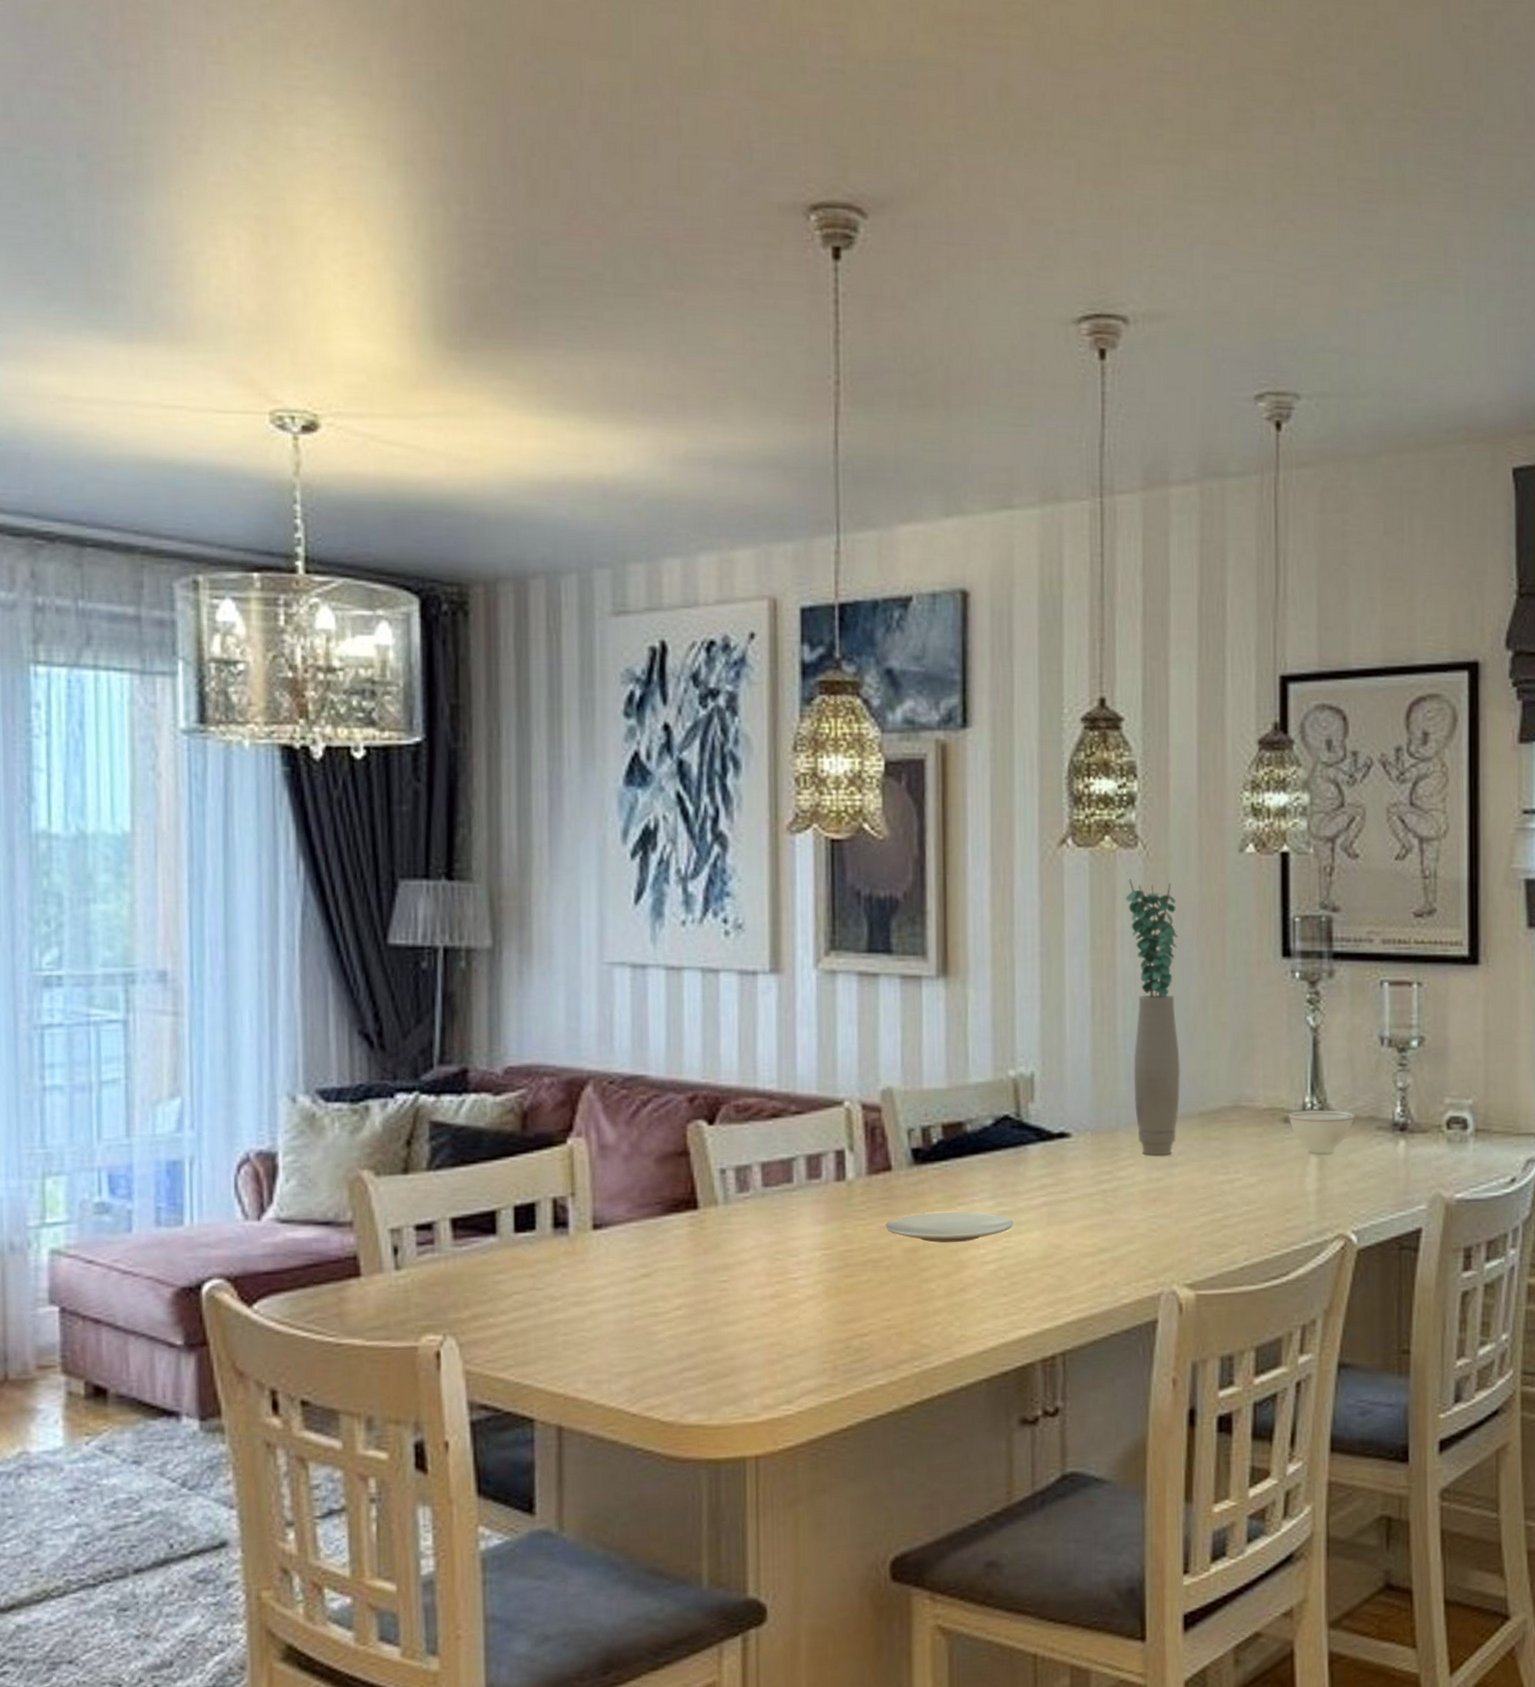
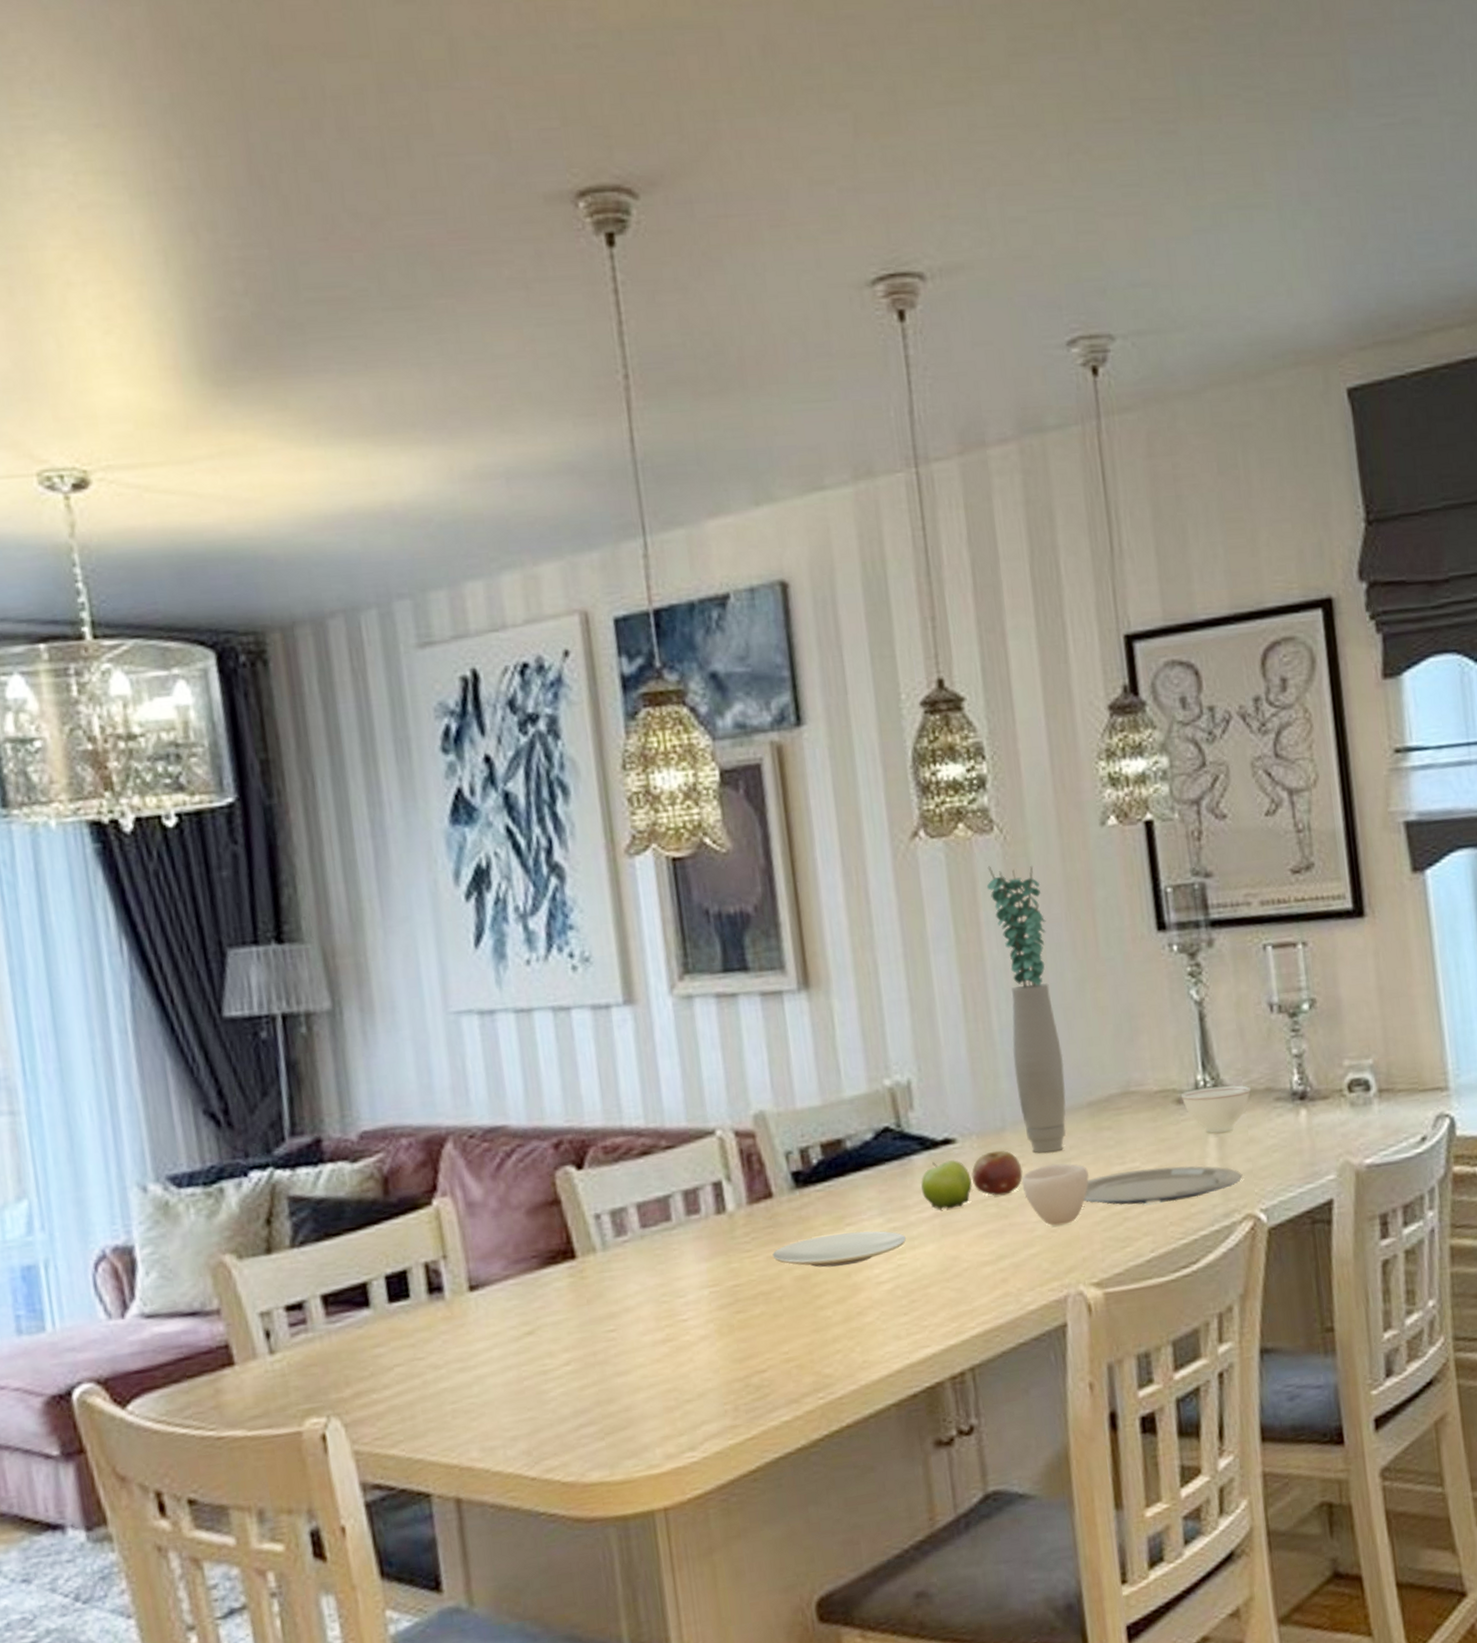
fruit: none [1034,1153,1083,1199] -> present [921,1160,973,1209]
fruit: none [1081,1148,1131,1192] -> present [971,1150,1023,1196]
cup: none [1129,1167,1193,1226] -> present [1021,1163,1089,1226]
plate: none [1185,1180,1339,1215] -> present [1083,1166,1243,1206]

